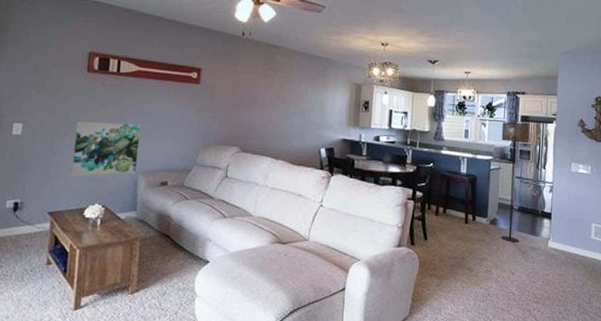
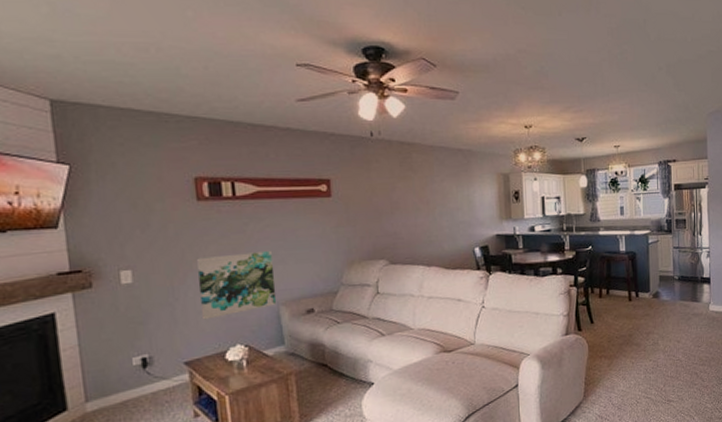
floor lamp: present [501,122,530,243] -> none [656,192,684,312]

